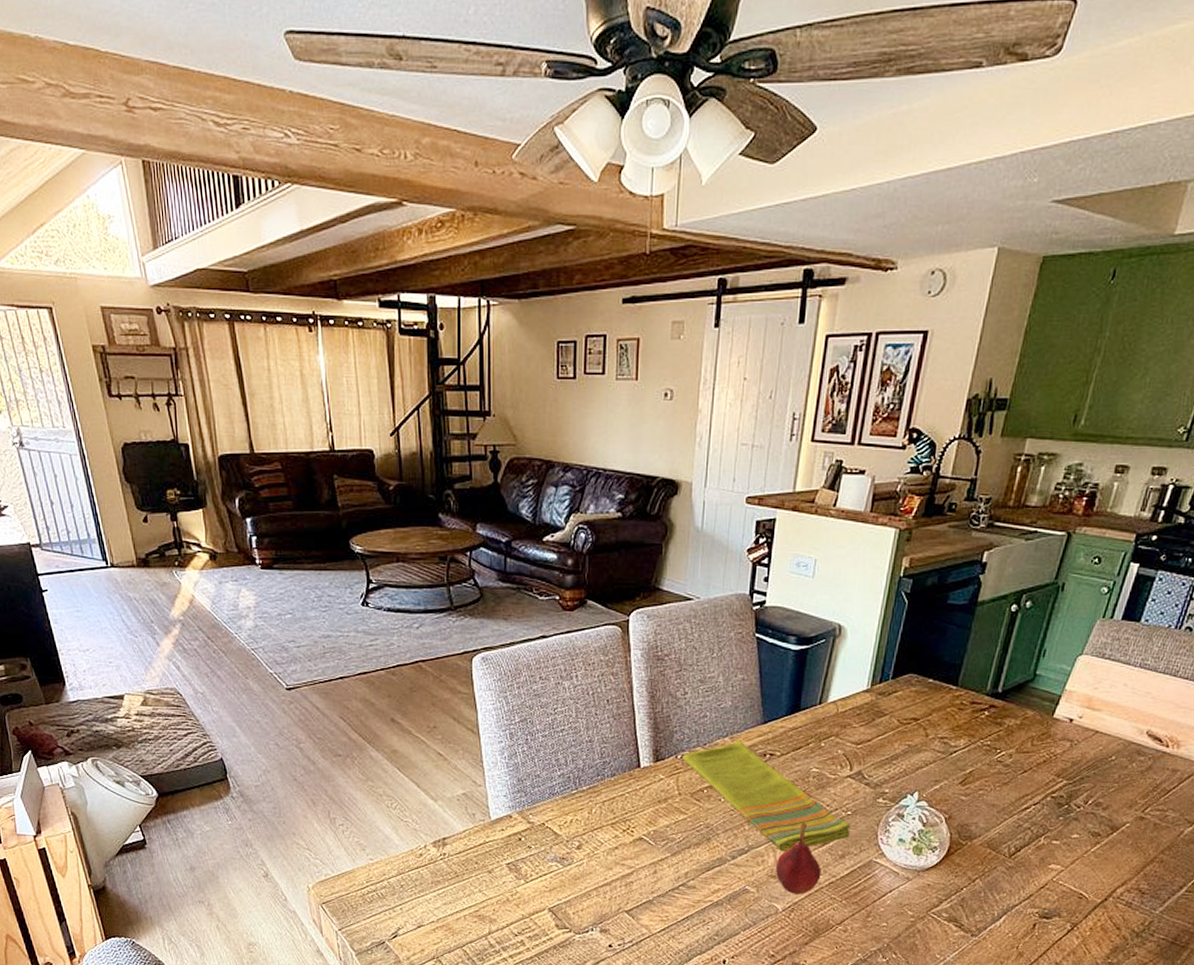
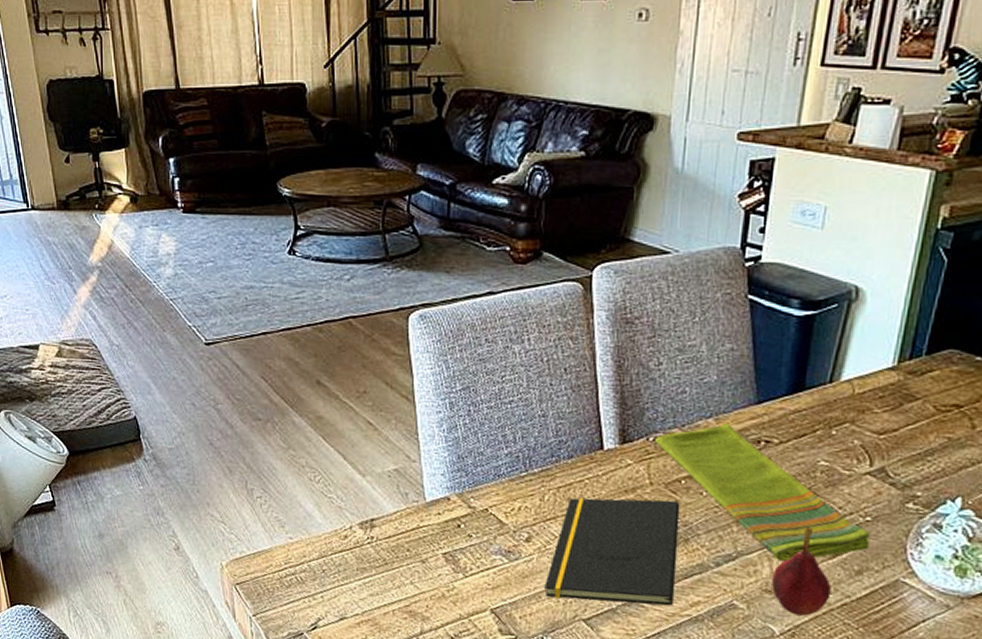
notepad: none [593,807,703,895] -> present [544,497,680,606]

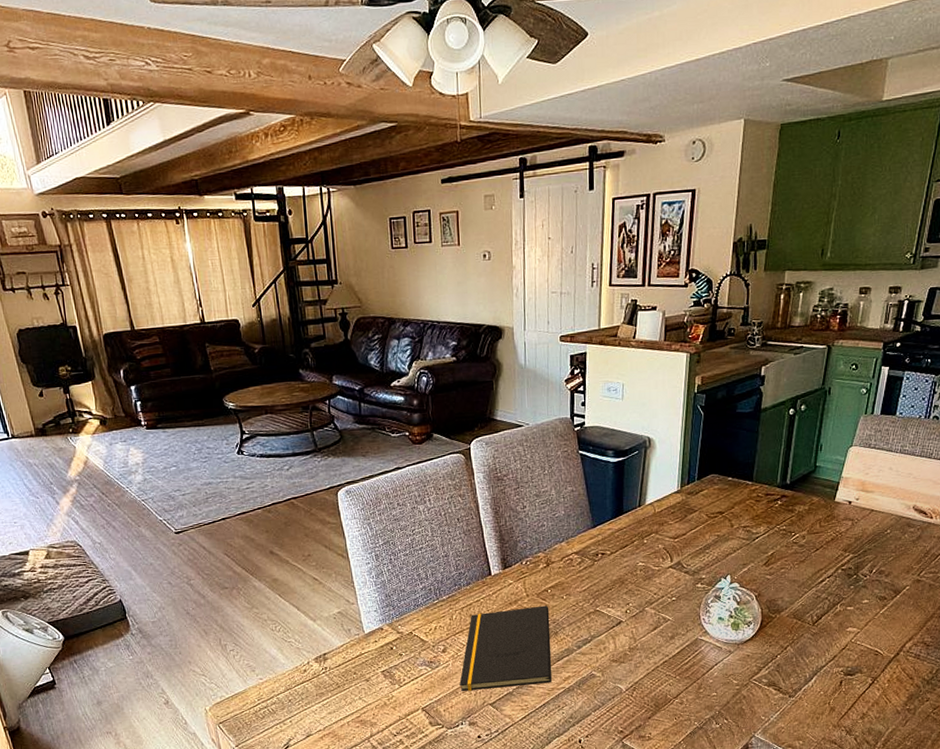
dish towel: present [655,422,871,562] -> none [527,543,677,638]
fruit: present [771,527,831,616] -> none [616,611,656,675]

